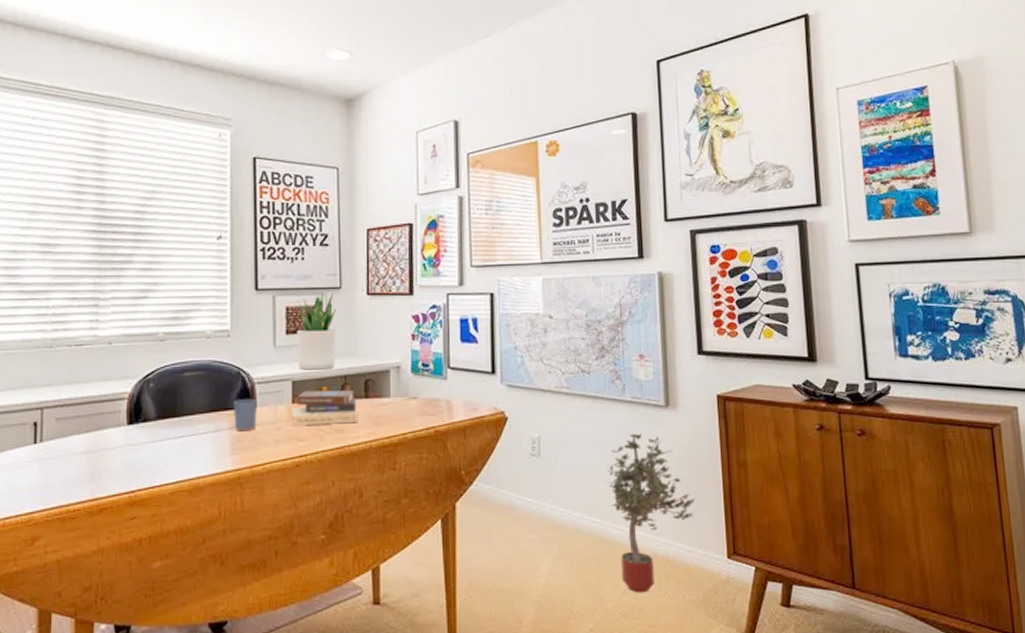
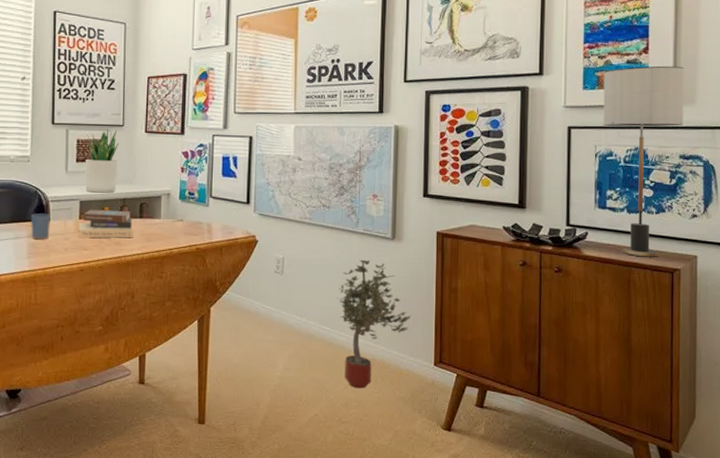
table lamp: none [889,189,984,412] -> present [603,65,685,257]

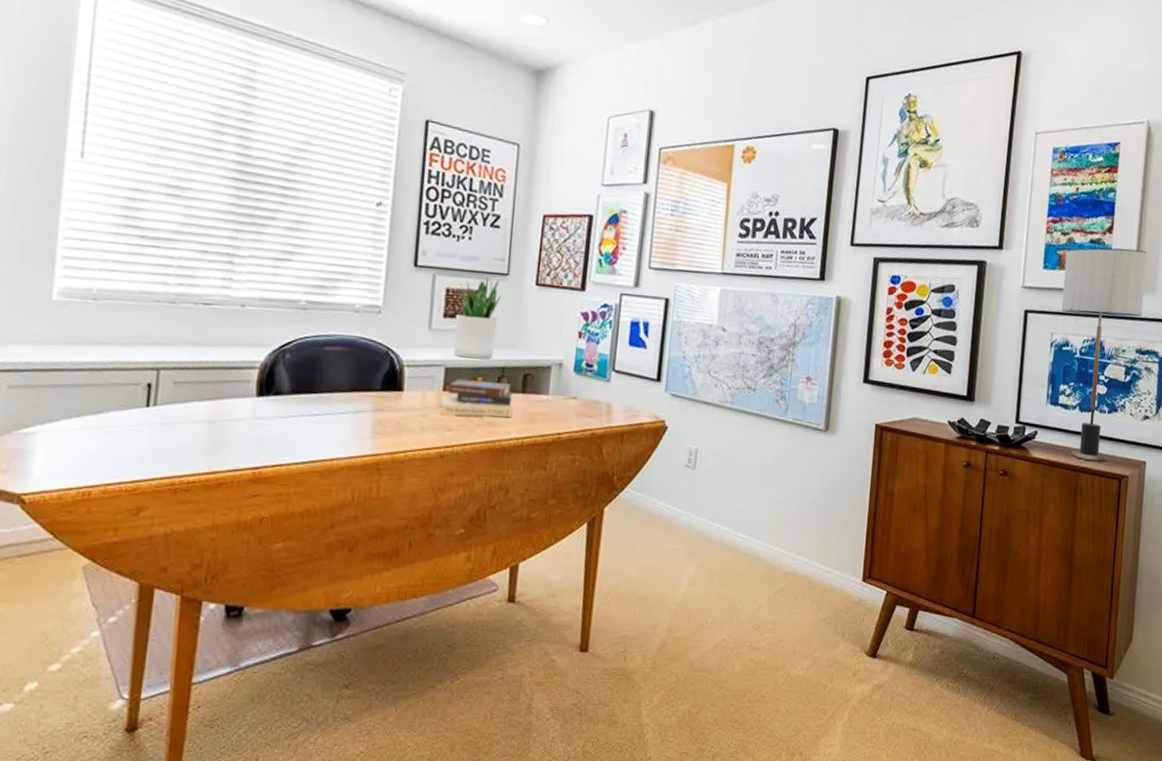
mug: present [31,214,50,240] -> none [377,381,405,416]
potted tree: present [338,259,412,389] -> none [759,454,841,608]

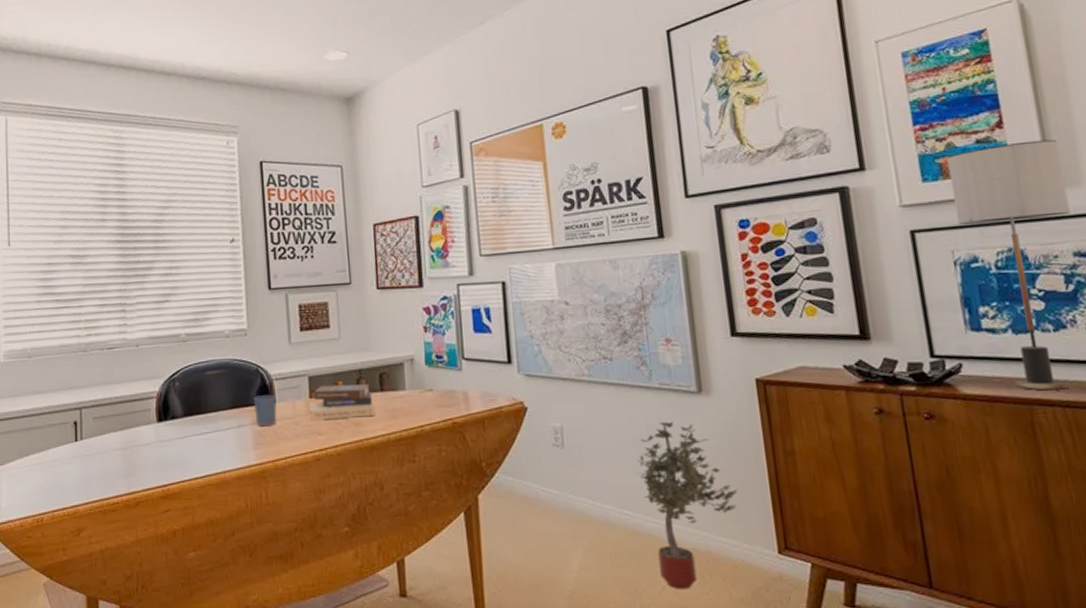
mug: none [377,381,405,416] -> present [254,395,277,427]
planter: present [453,276,502,359] -> none [310,288,350,366]
potted tree: none [759,454,841,608] -> present [637,421,738,590]

